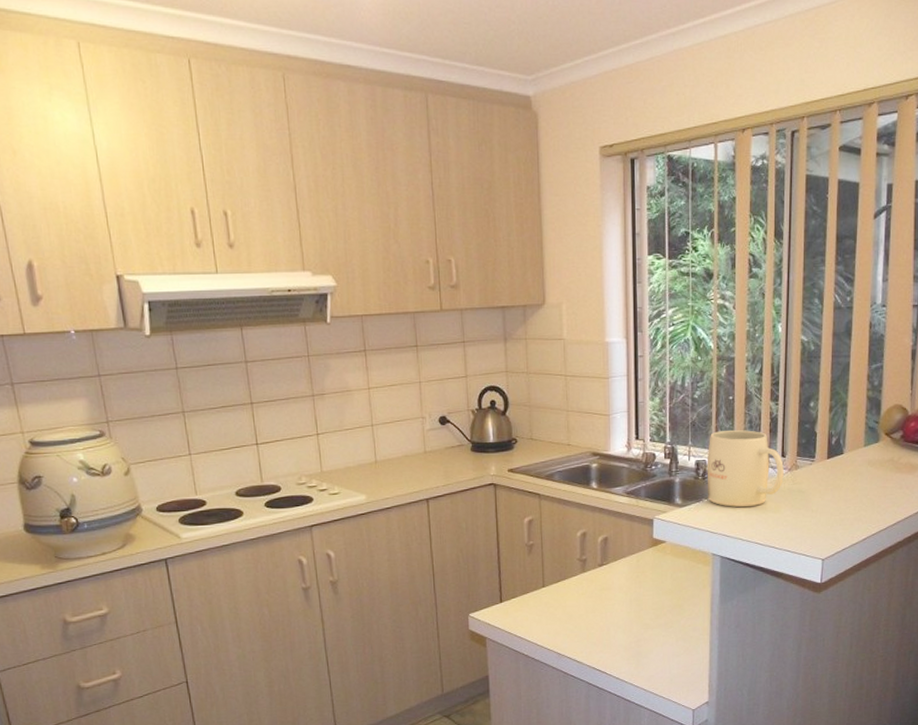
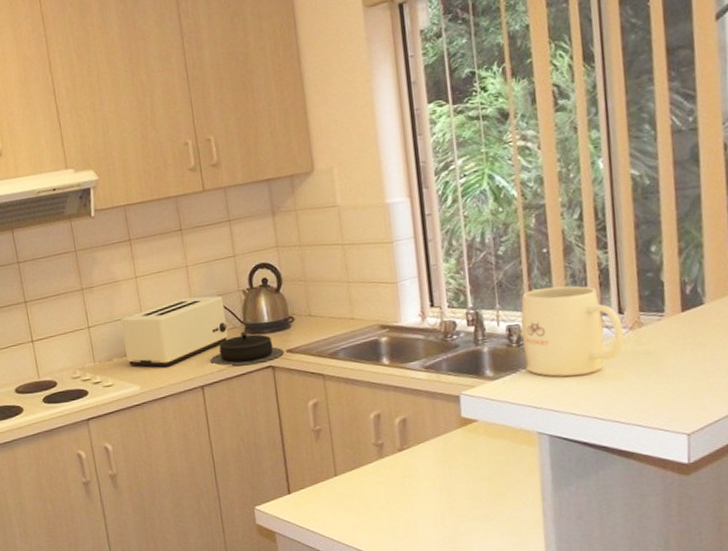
toaster: none [351,412,456,479] -> present [121,296,229,367]
cooking pot: none [437,449,505,482] -> present [210,331,284,366]

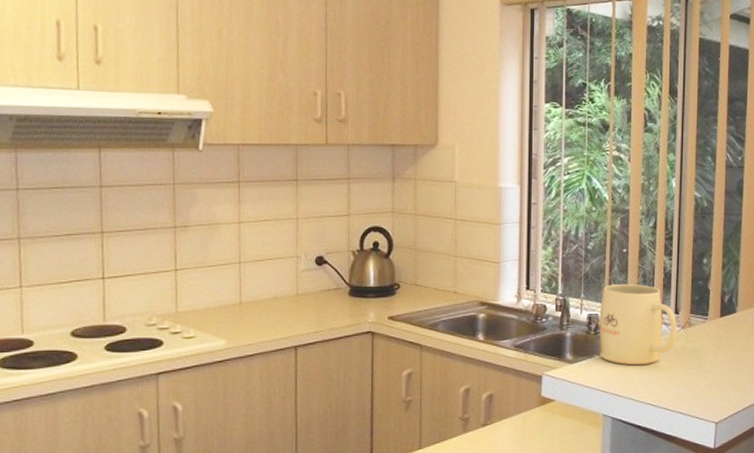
toaster: present [121,296,229,367] -> none [214,251,332,323]
cooking pot: present [210,331,284,366] -> none [308,293,385,329]

